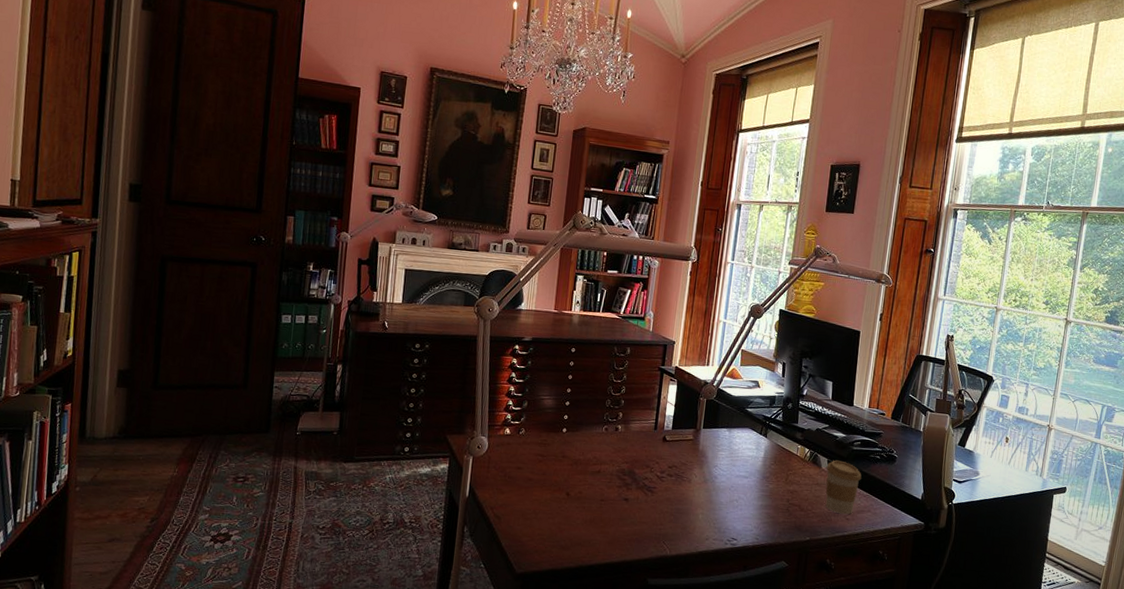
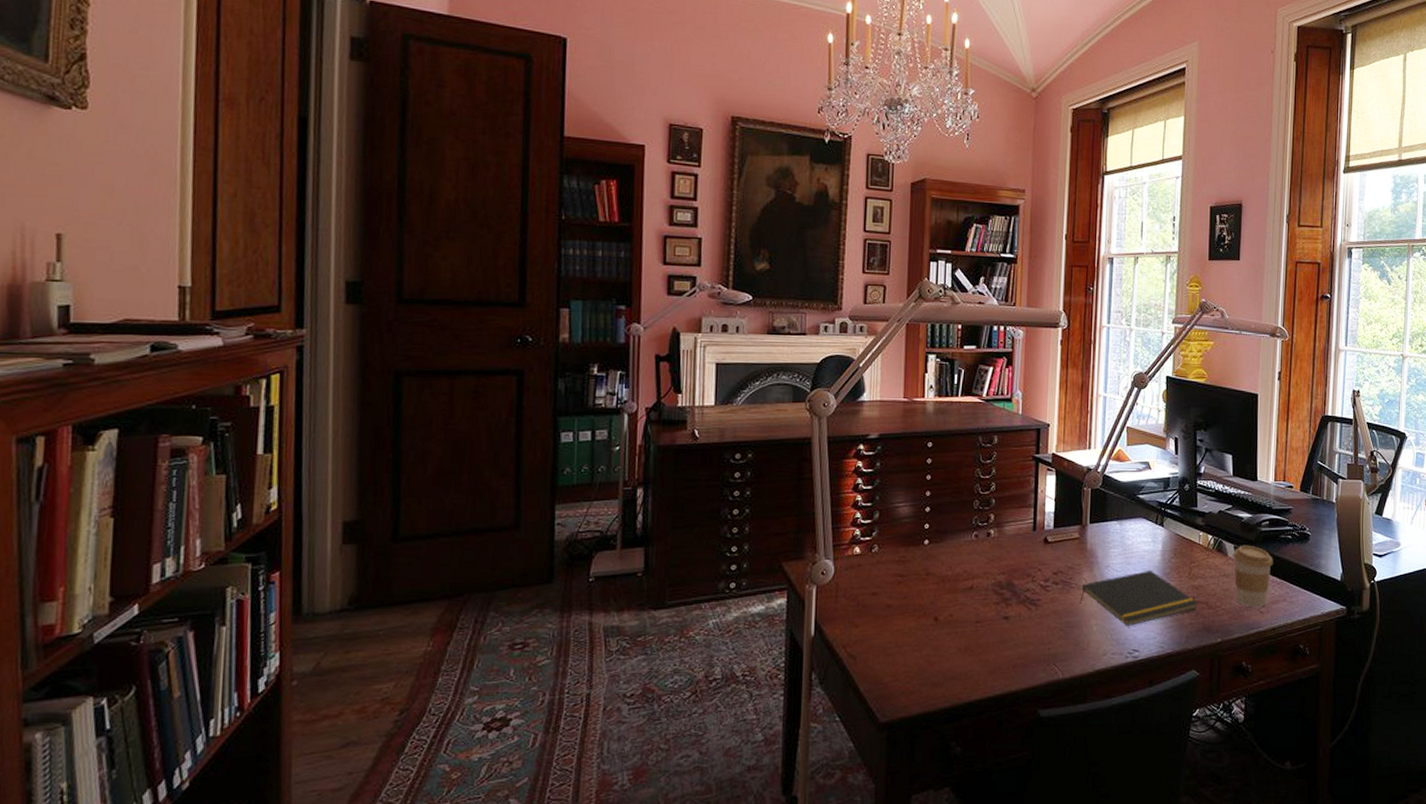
notepad: none [689,472,792,519] -> present [1079,569,1198,627]

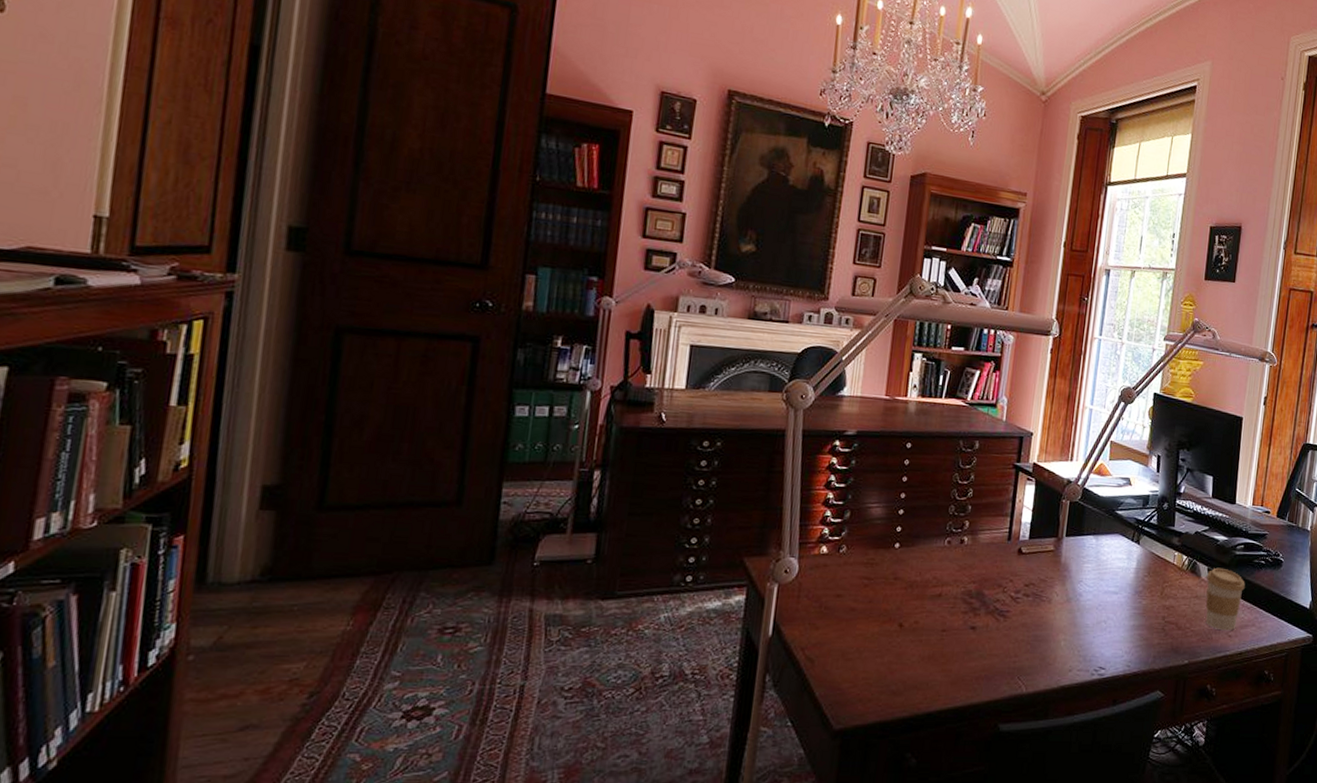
notepad: present [1079,569,1198,627] -> none [1049,587,1168,644]

